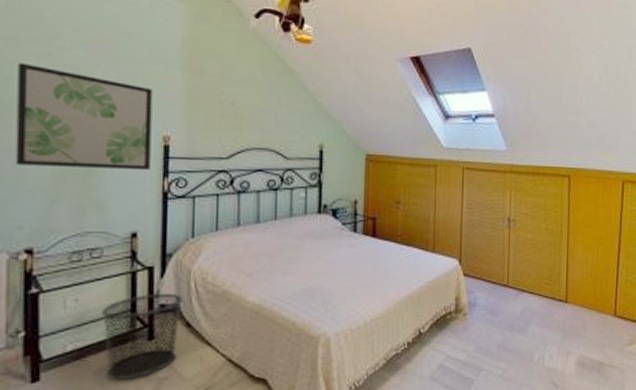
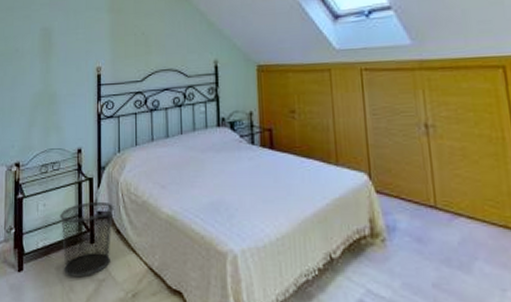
wall art: present [15,62,153,171] -> none [10,24,89,99]

